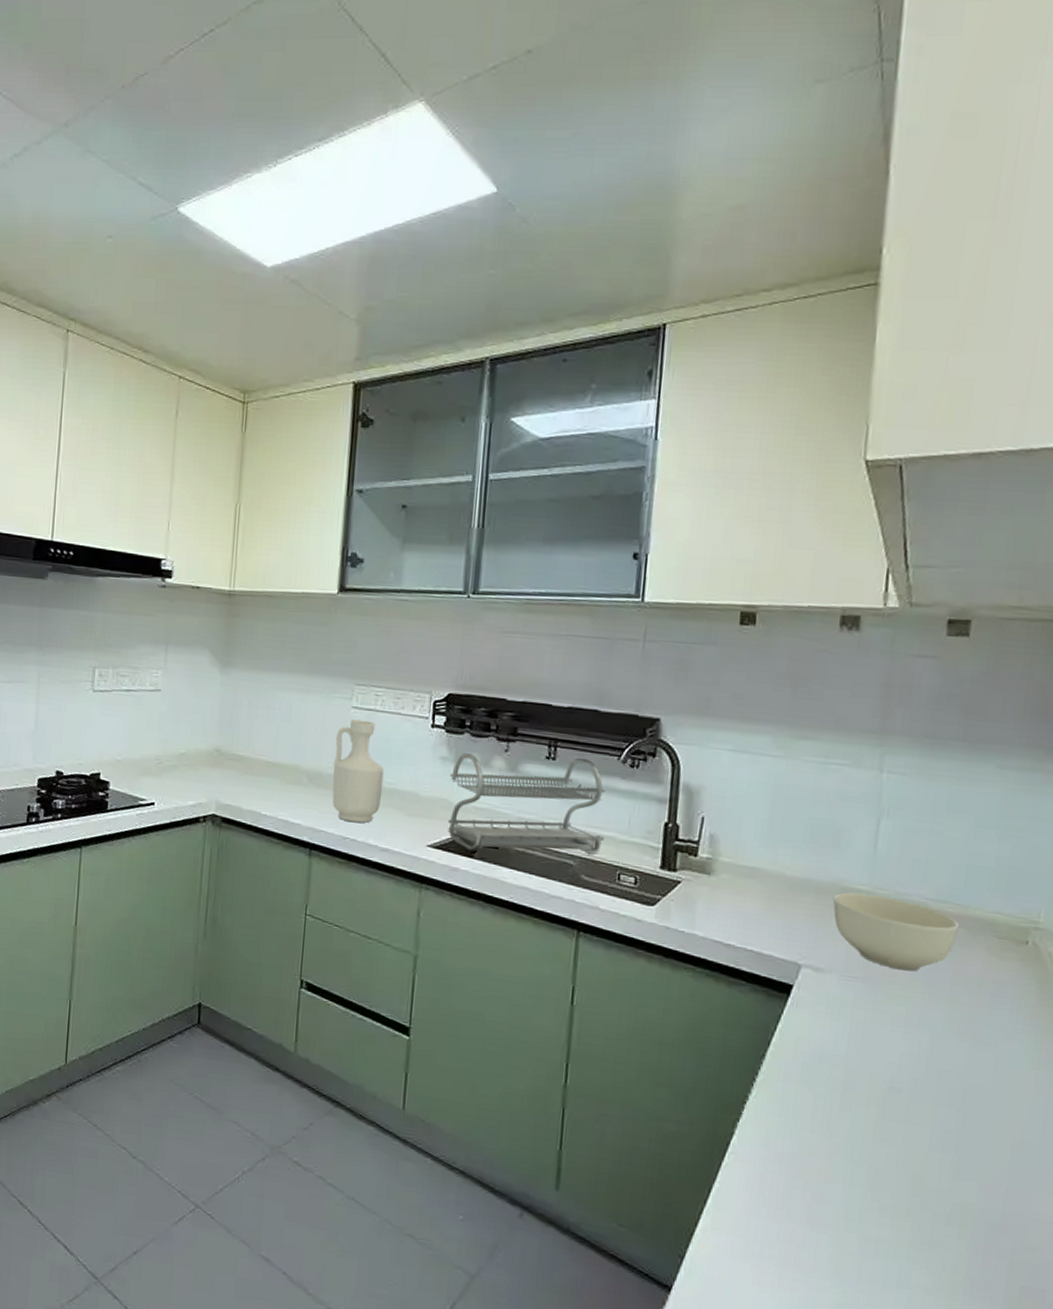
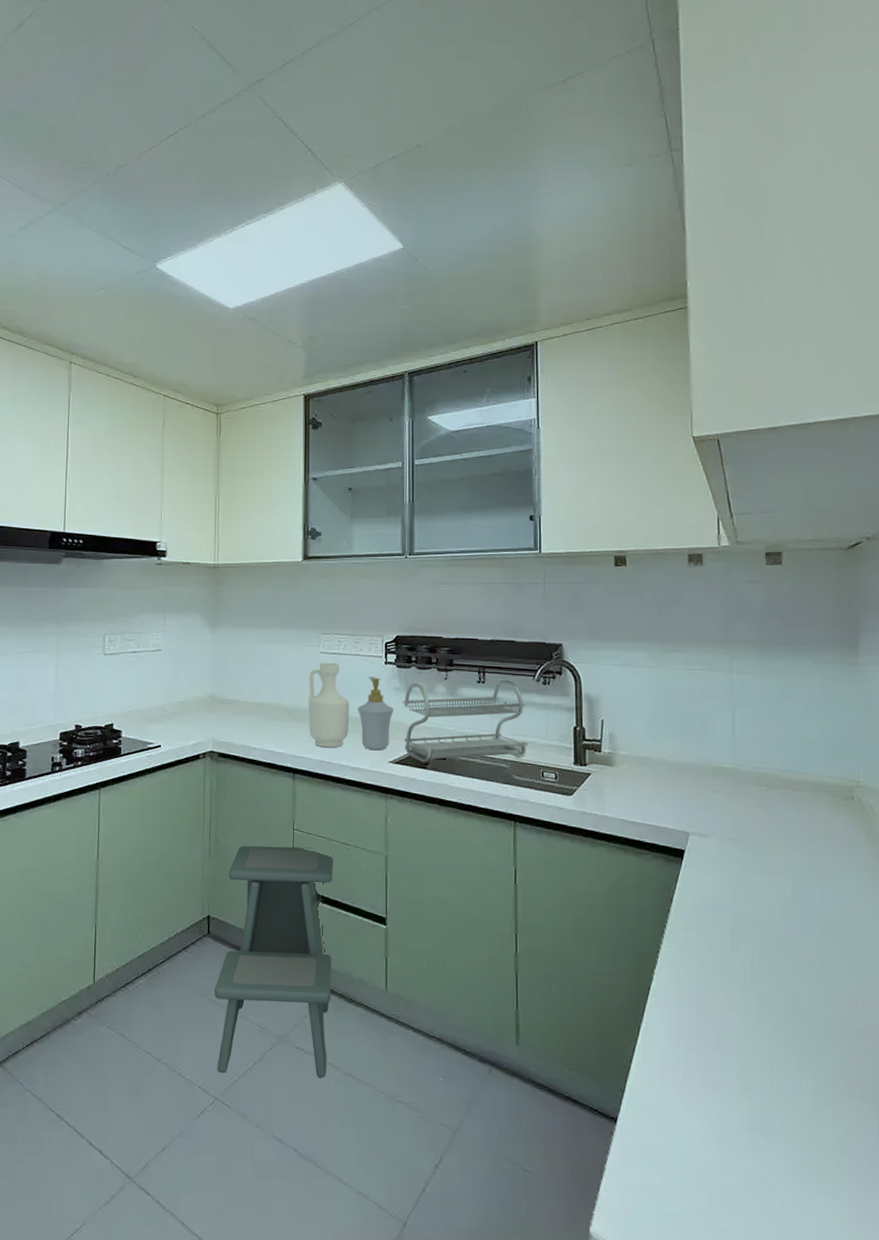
step stool: none [200,928,352,1199] -> present [215,846,334,1078]
soap bottle: none [393,741,439,831] -> present [358,676,394,751]
bowl: present [832,892,960,971] -> none [706,771,803,830]

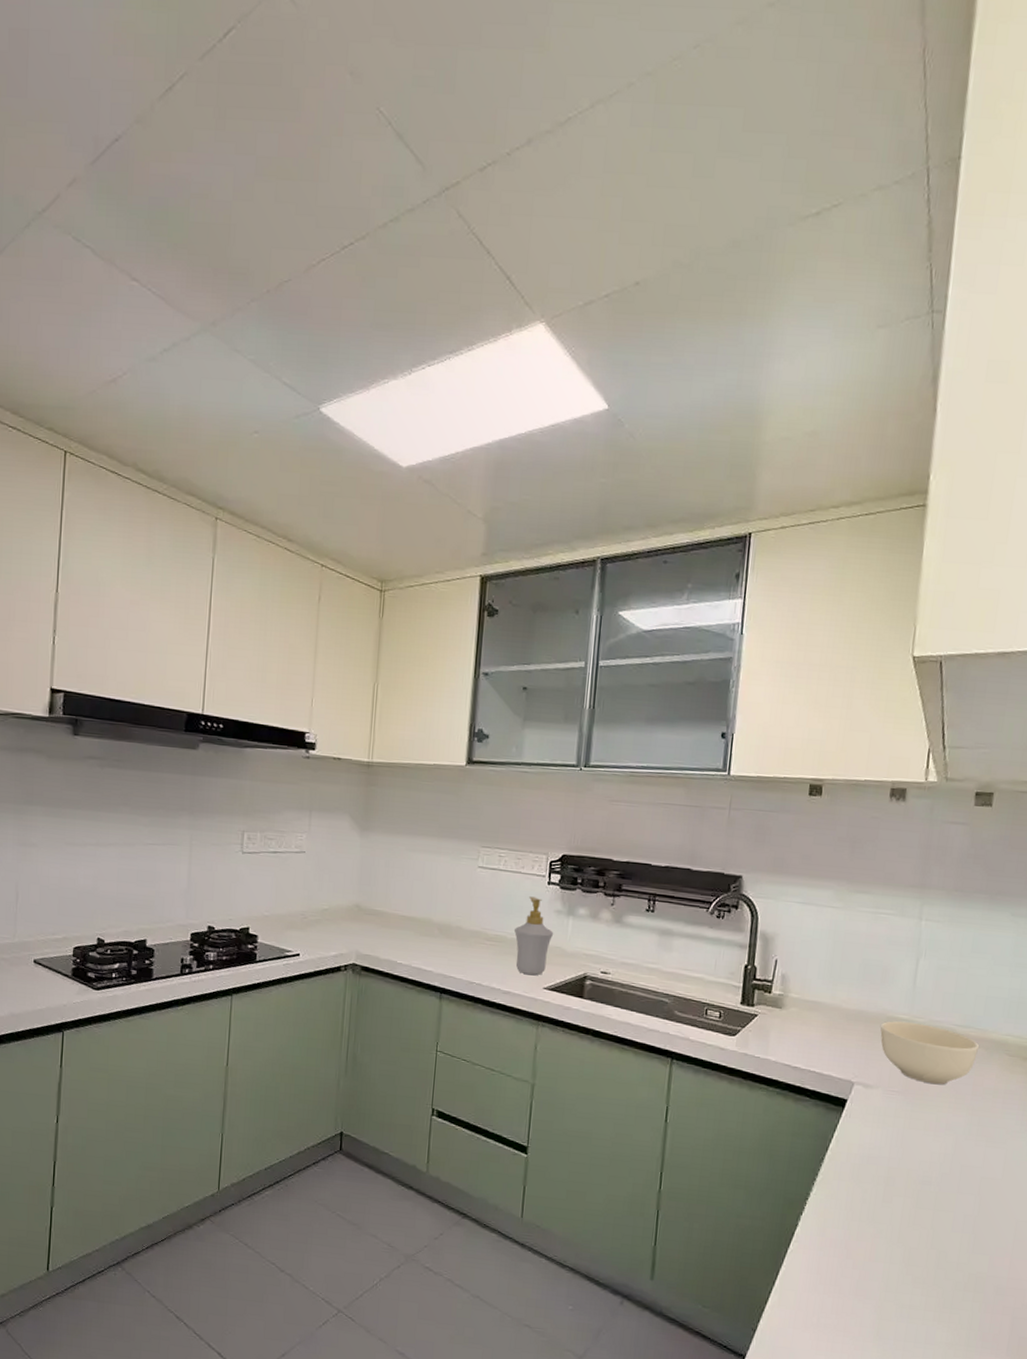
step stool: present [215,846,334,1078] -> none [342,1064,477,1298]
ceramic jug: present [308,662,350,748] -> none [460,877,507,970]
dish rack: present [403,681,528,764] -> none [561,907,696,993]
bowl: none [706,771,803,830] -> present [880,1021,980,1085]

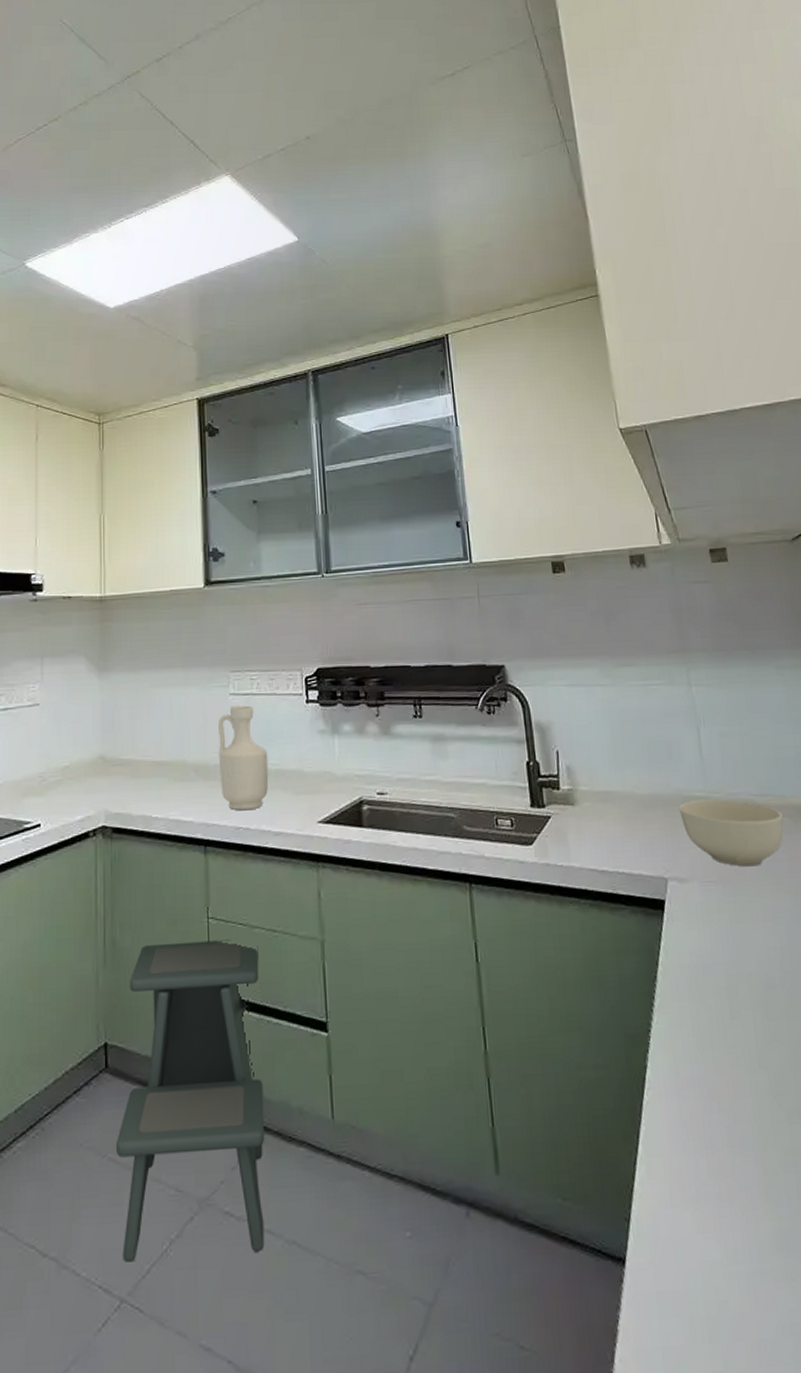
step stool: none [342,1064,477,1298] -> present [116,939,265,1262]
ceramic jug: none [460,877,507,970] -> present [218,705,269,811]
soap bottle: present [514,896,554,976] -> none [278,719,321,809]

